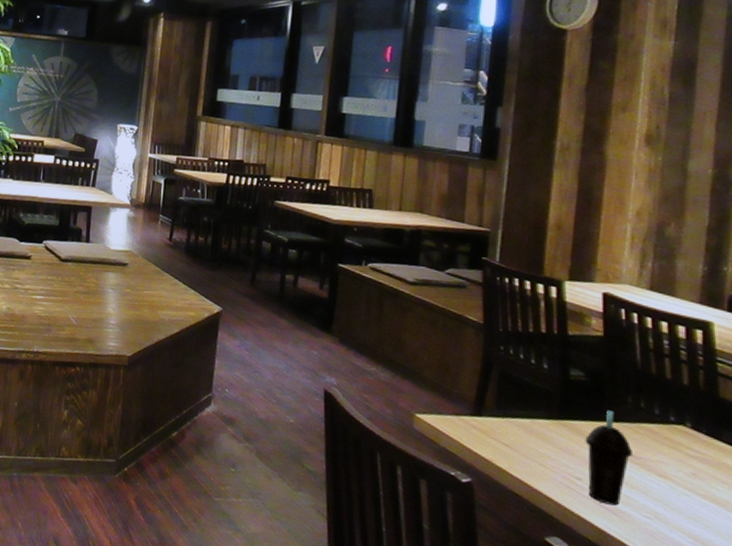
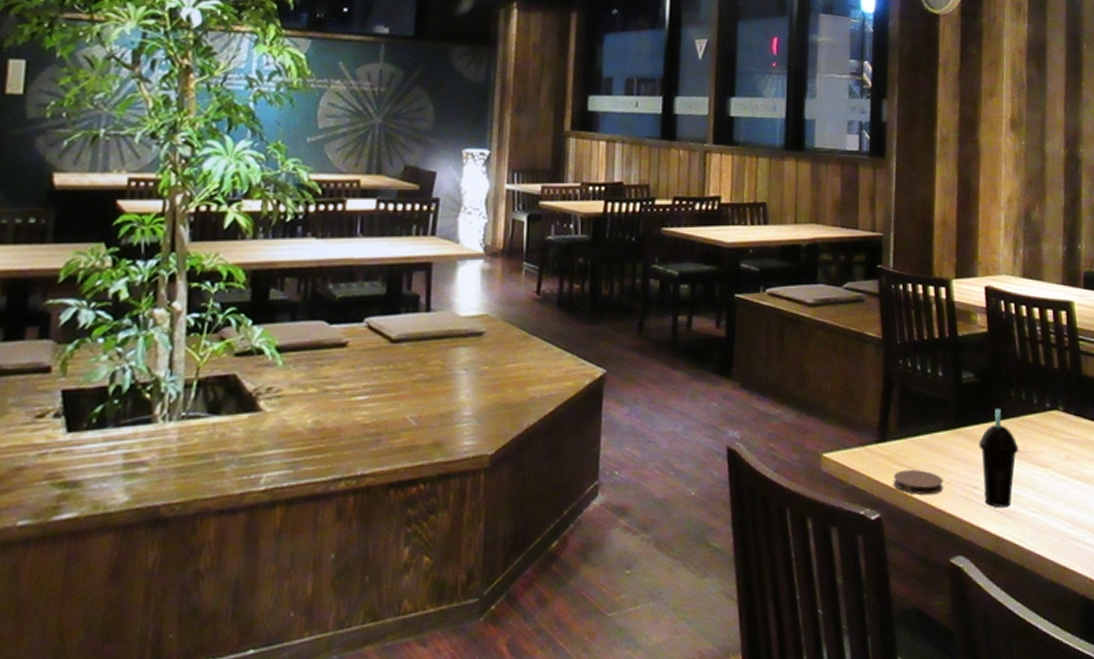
coaster: none [486,445,542,475] -> present [893,469,943,496]

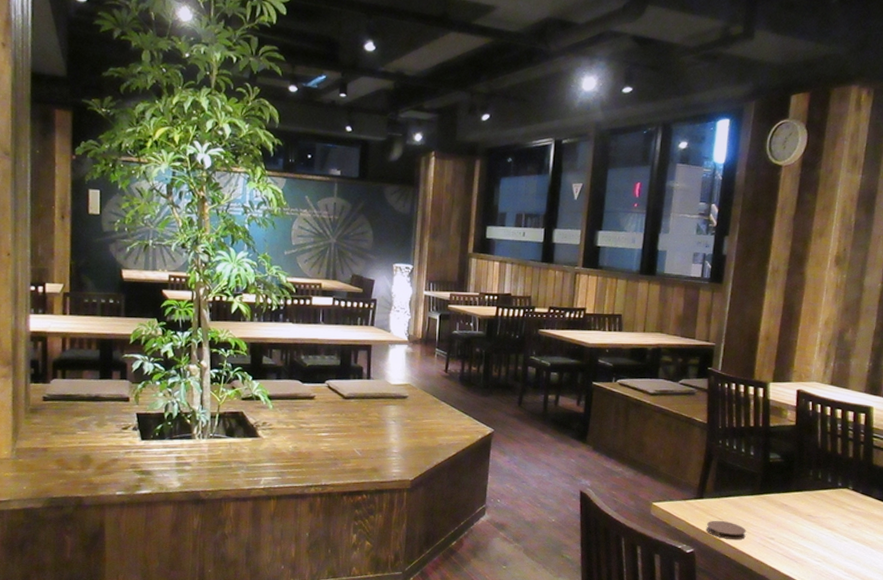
cup: present [979,408,1018,508] -> none [778,483,811,556]

